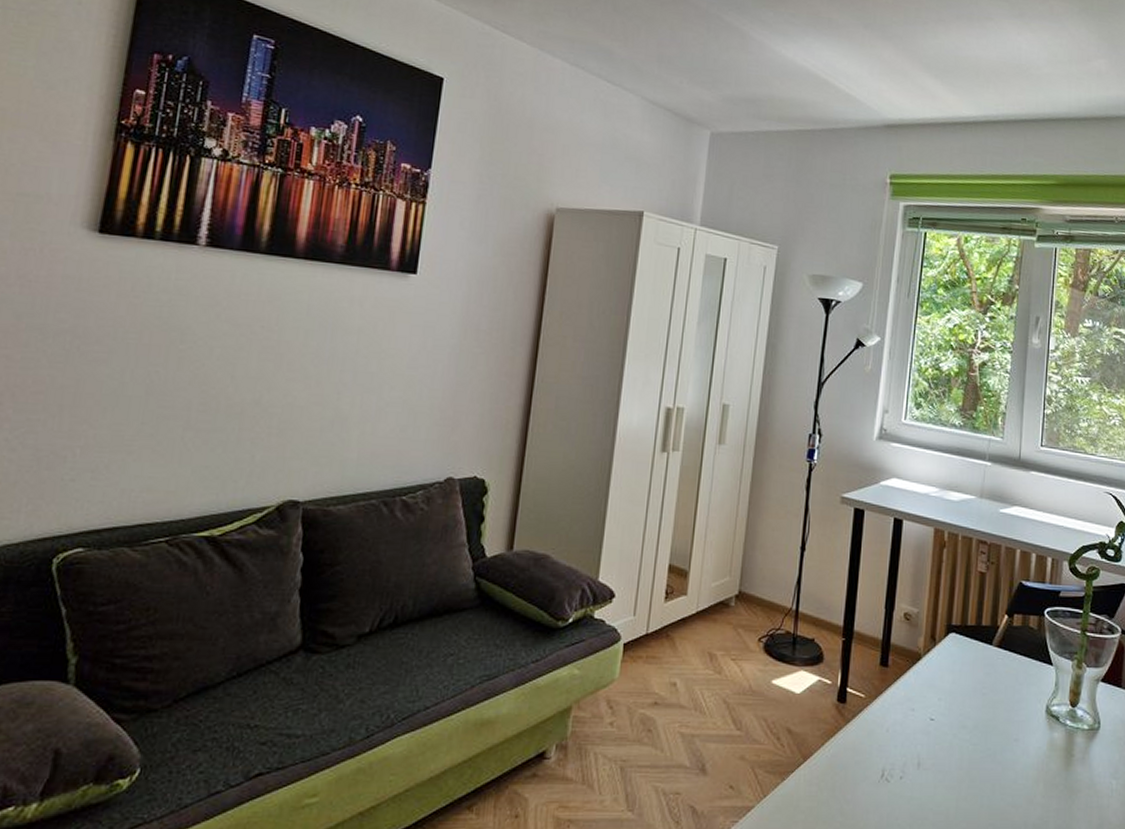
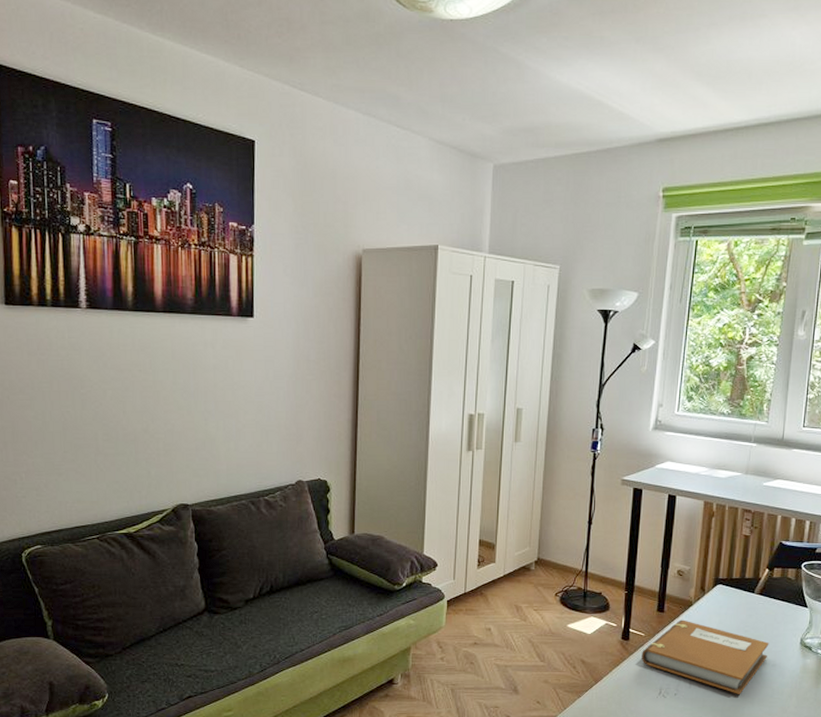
notebook: none [861,677,1011,778] -> present [641,620,769,694]

